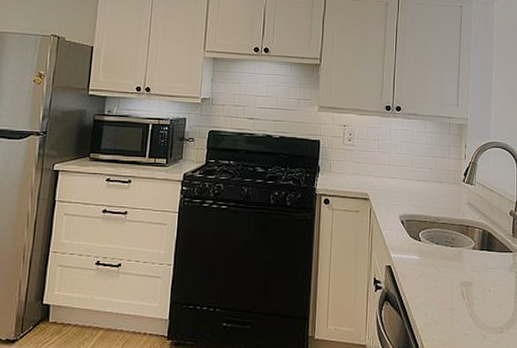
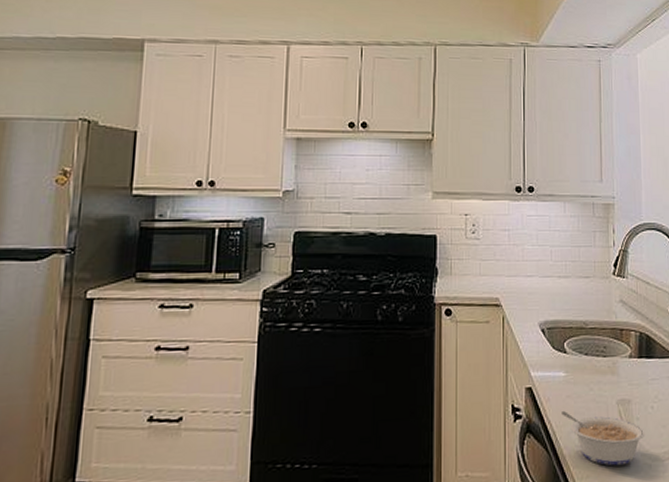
legume: none [414,286,483,334] -> present [561,410,645,466]

